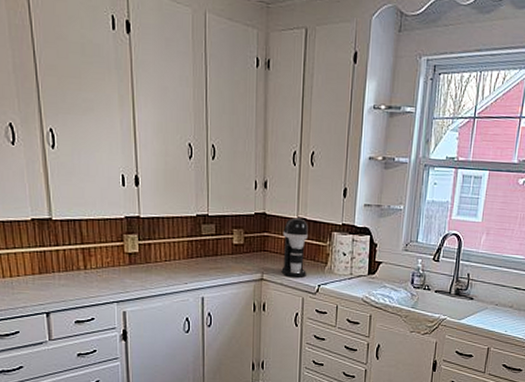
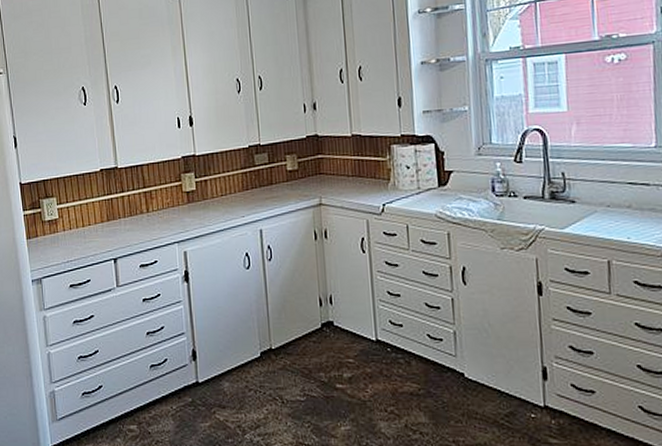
coffee maker: present [281,218,308,278] -> none [337,135,368,199]

